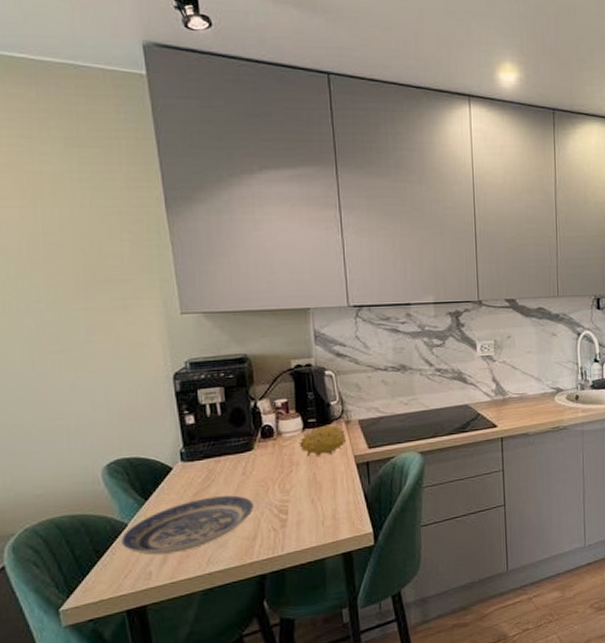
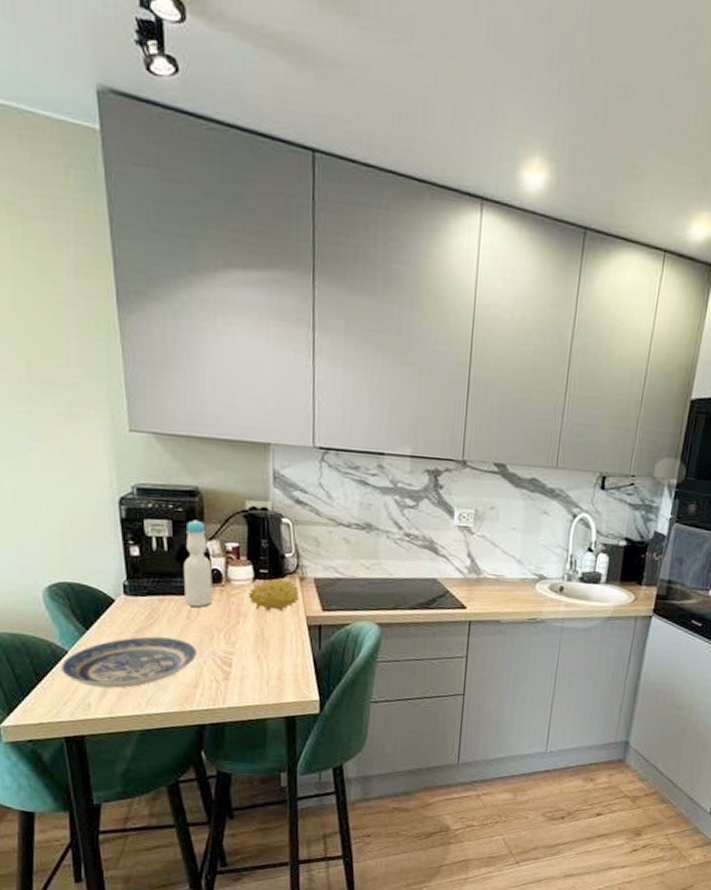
bottle: none [236,383,266,463] -> present [183,520,213,607]

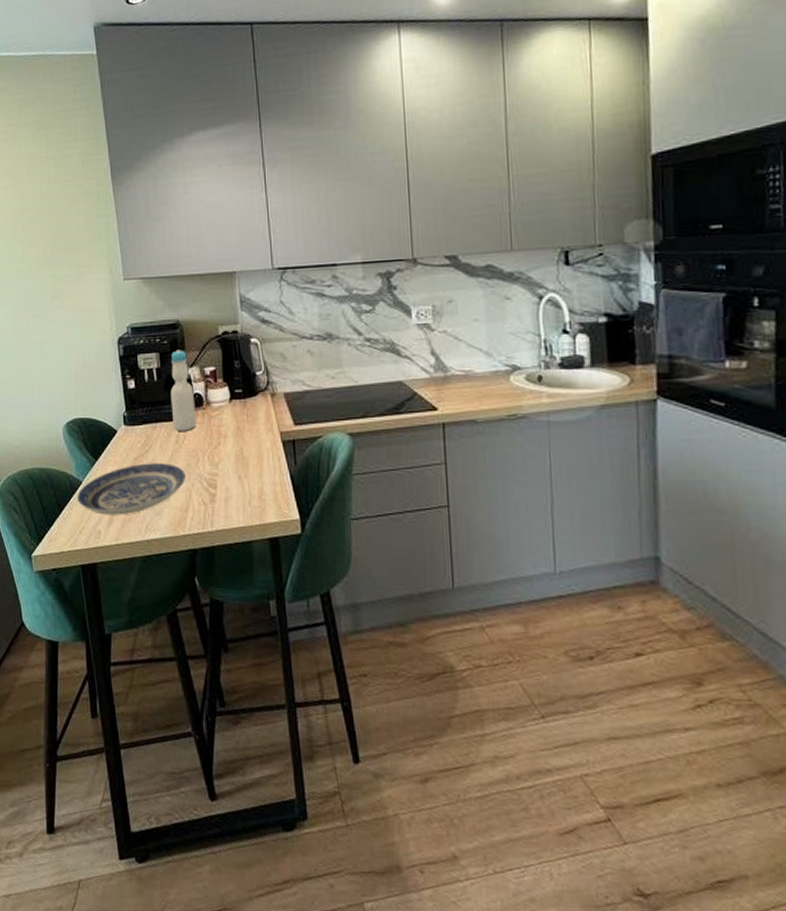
fruit: present [248,578,300,612] -> none [226,396,273,430]

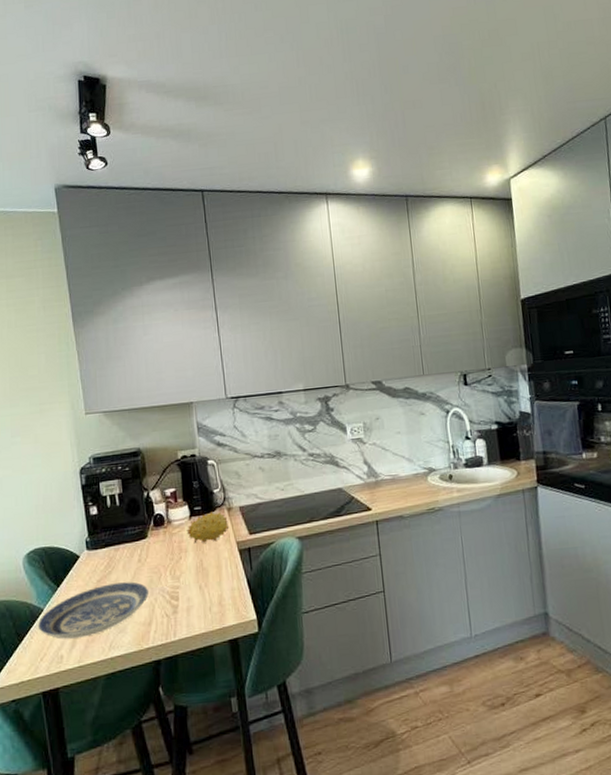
bottle: present [170,350,196,431] -> none [132,475,158,550]
fruit: none [226,396,273,430] -> present [186,512,229,543]

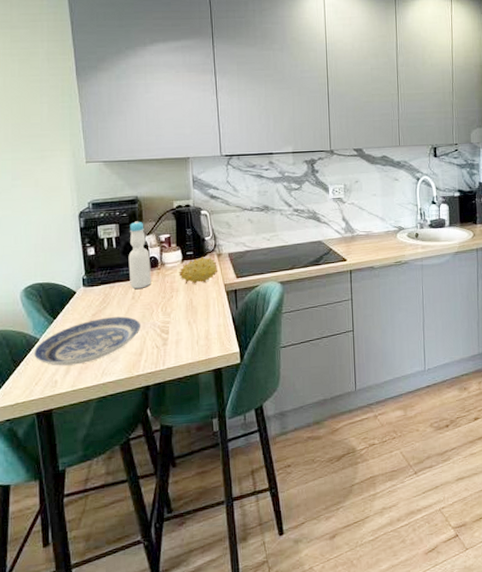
bottle: none [132,475,158,550] -> present [128,221,151,289]

